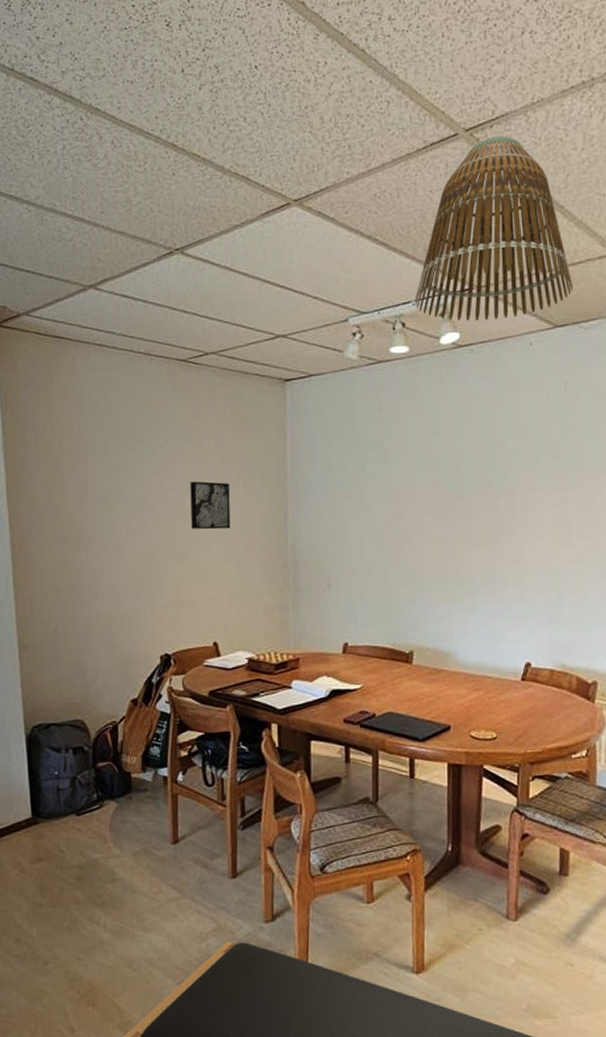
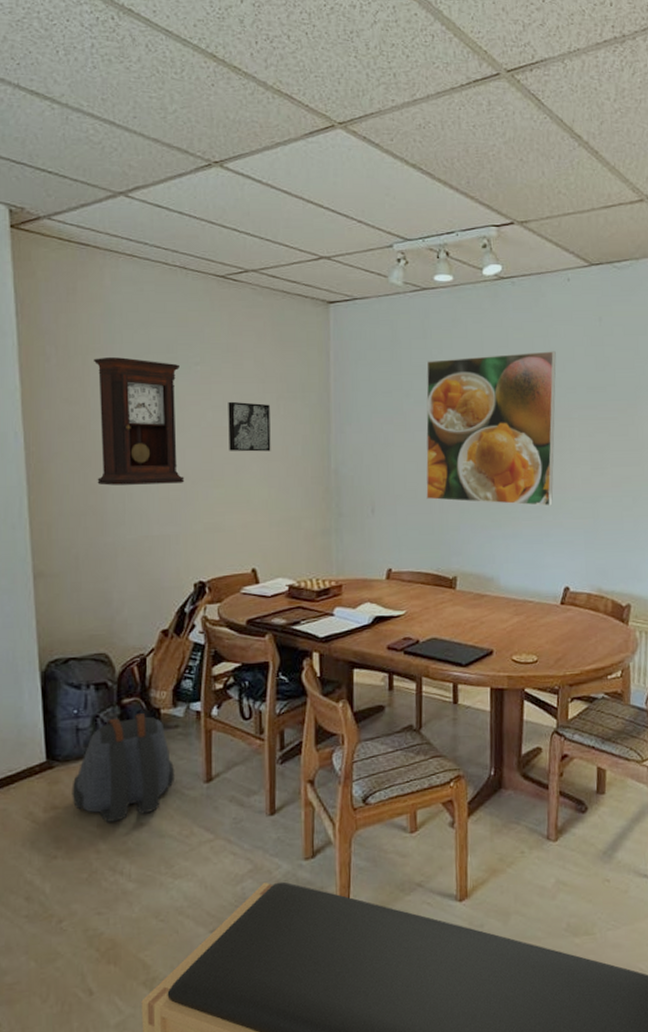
backpack: none [54,777,145,876] -> present [72,713,175,822]
pendulum clock: none [69,442,151,564] -> present [94,357,185,486]
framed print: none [382,419,517,580] -> present [426,351,556,506]
lamp shade: present [414,135,573,322] -> none [458,79,607,255]

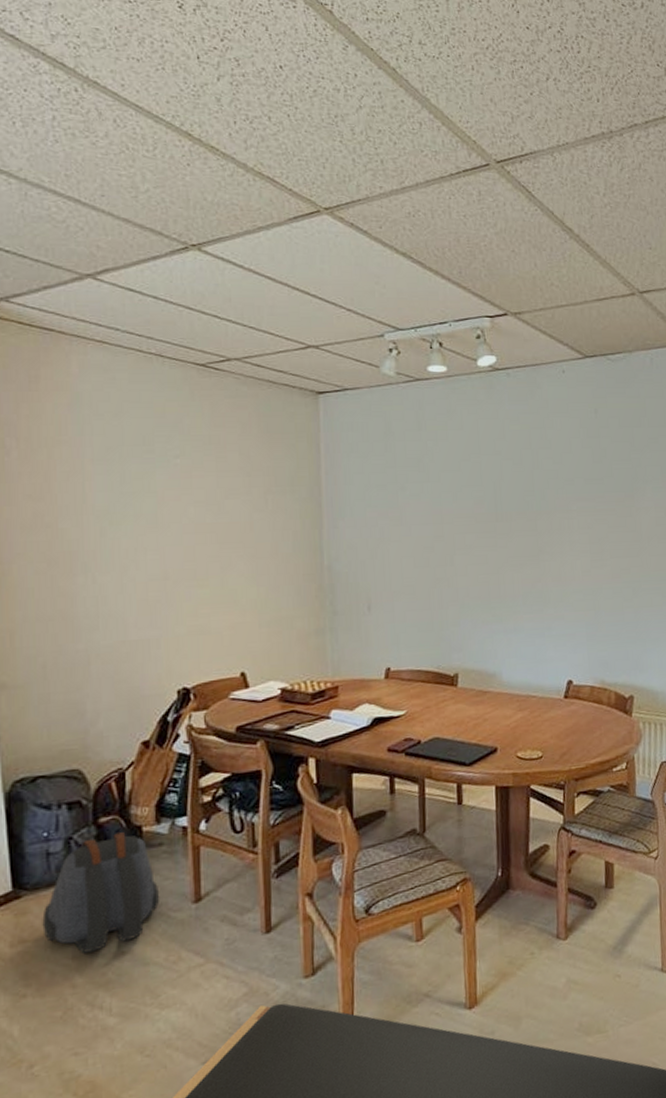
pendulum clock: present [94,357,185,486] -> none [61,450,165,588]
wall art: present [228,401,271,452] -> none [211,496,259,549]
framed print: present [426,351,556,506] -> none [421,443,554,600]

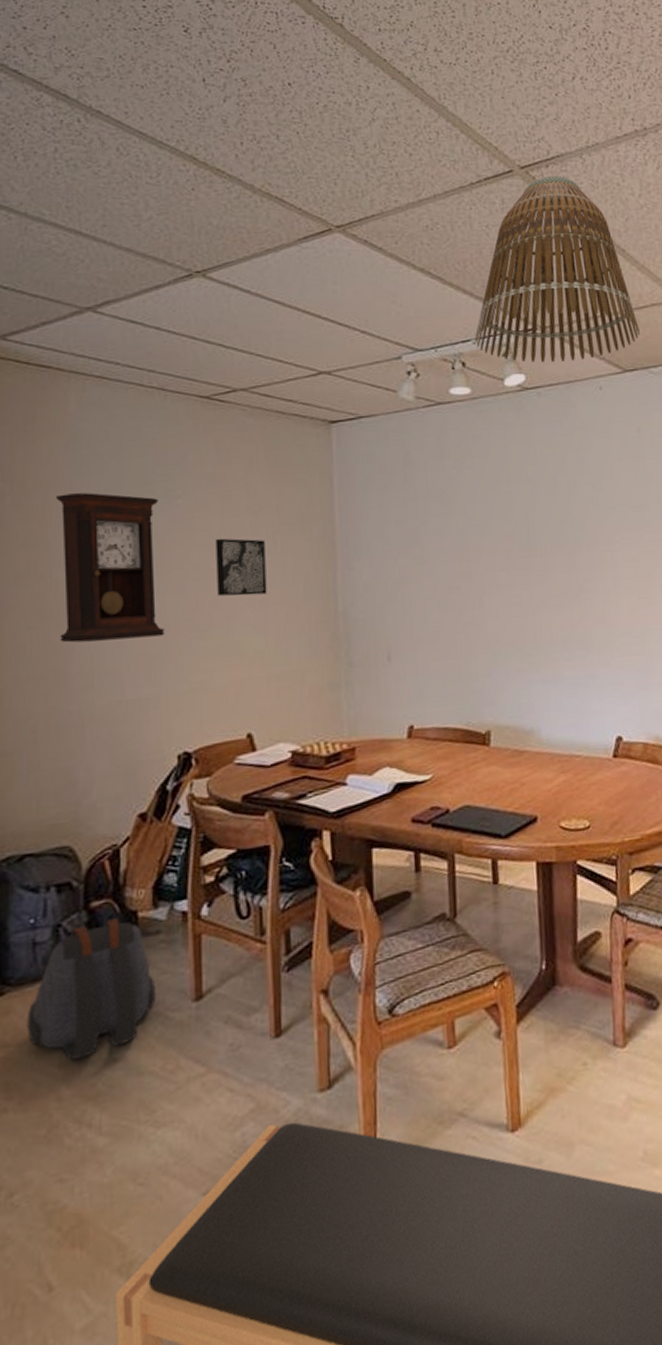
pendulum clock: none [61,450,165,588] -> present [56,492,165,643]
wall art: none [211,496,259,549] -> present [215,538,267,596]
lamp shade: none [451,171,600,347] -> present [474,175,640,363]

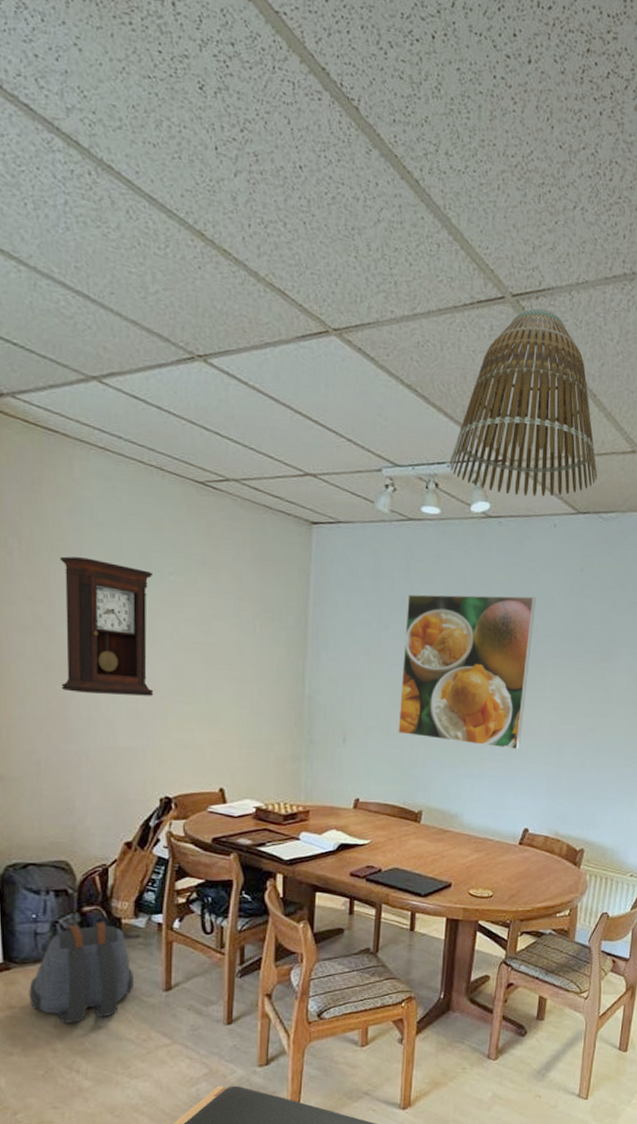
wall art: present [215,538,267,596] -> none [201,616,245,672]
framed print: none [445,467,598,644] -> present [398,594,536,750]

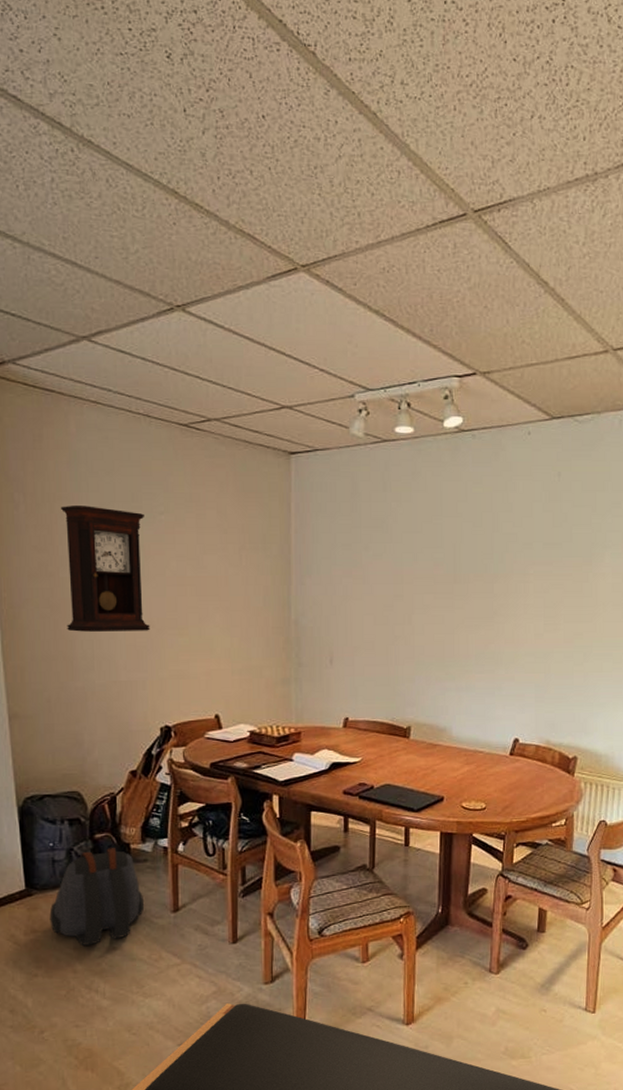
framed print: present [398,594,536,750] -> none [383,506,514,660]
lamp shade: present [449,308,597,497] -> none [420,220,570,407]

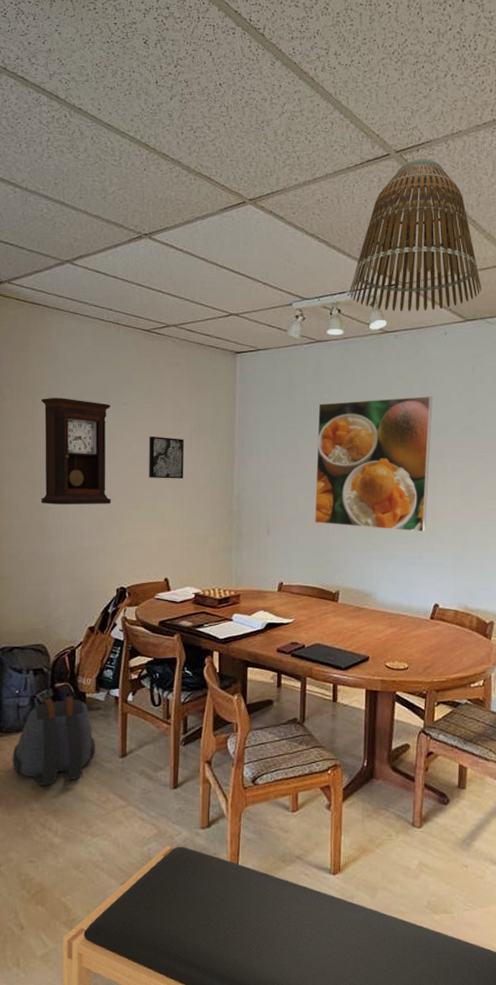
wall art: none [191,551,233,602] -> present [149,436,184,479]
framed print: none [383,506,514,660] -> present [315,396,433,532]
lamp shade: none [420,220,570,407] -> present [349,158,481,312]

